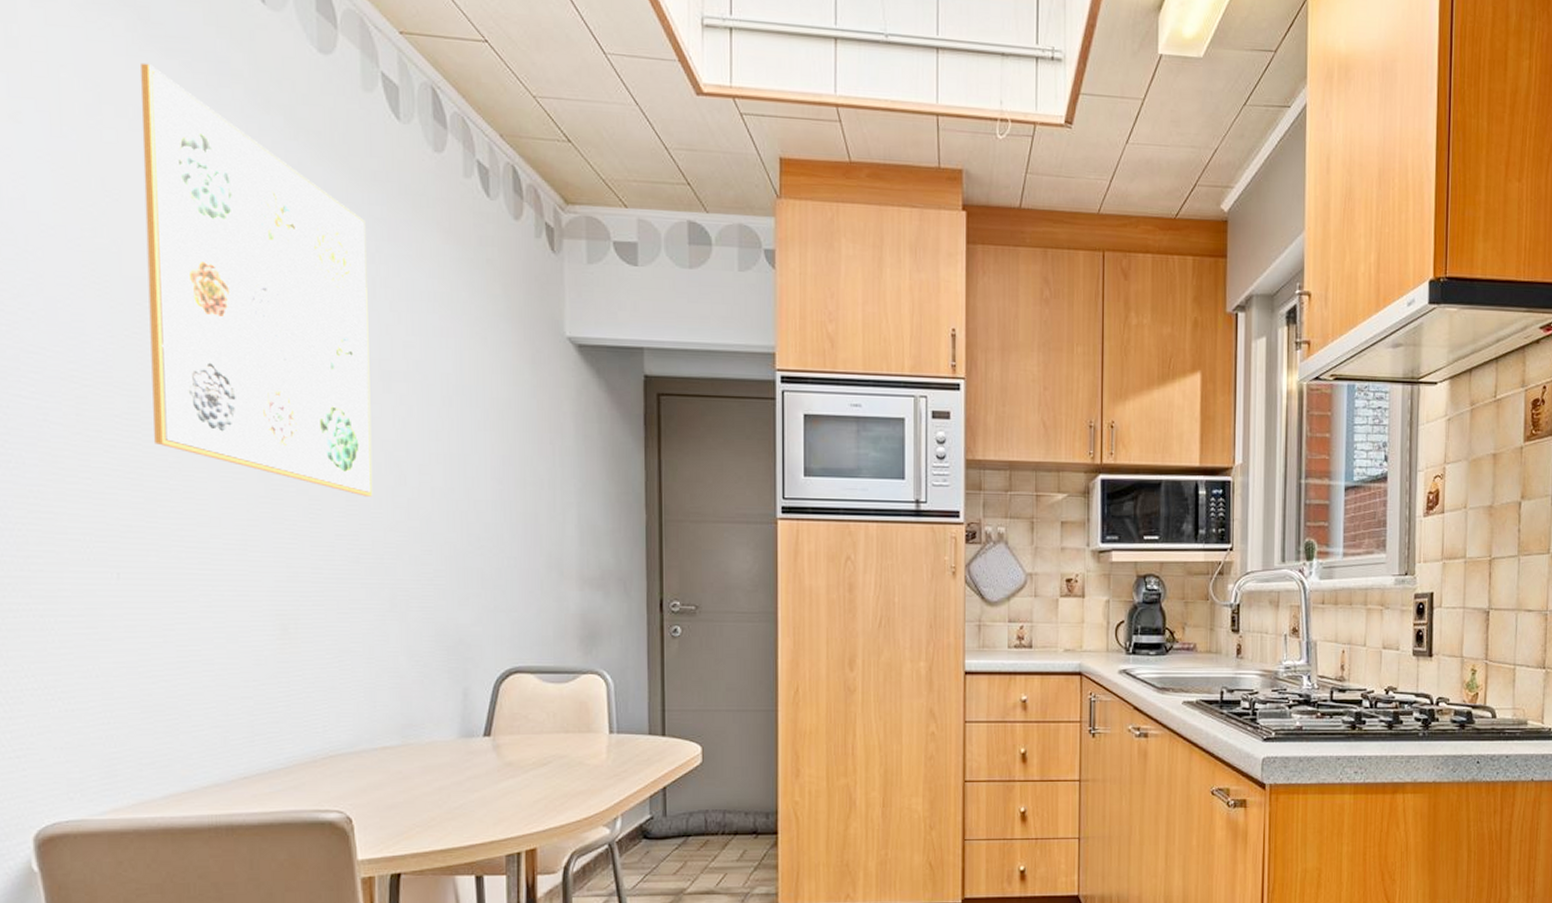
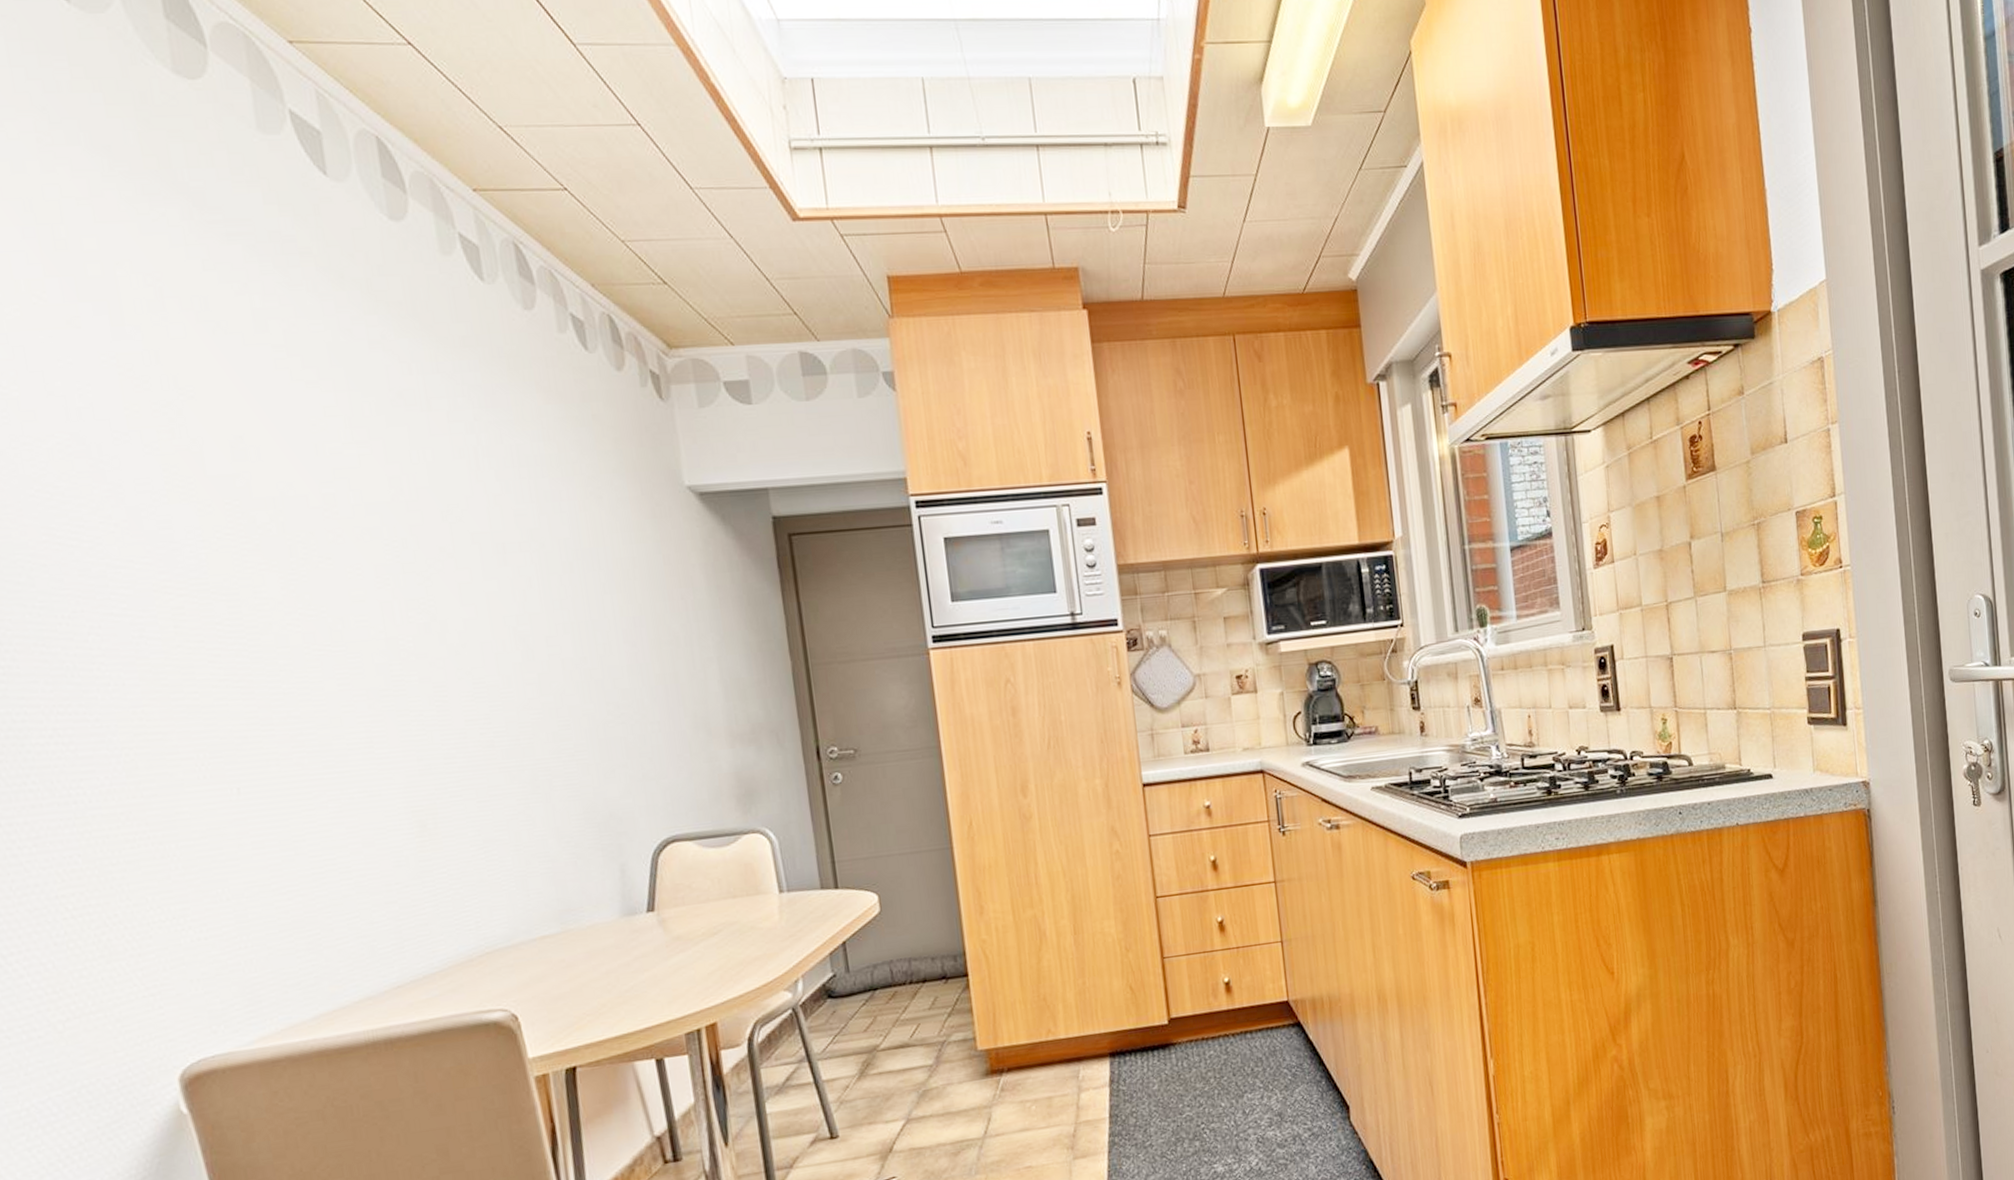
wall art: present [140,62,373,497] -> none [201,250,501,677]

